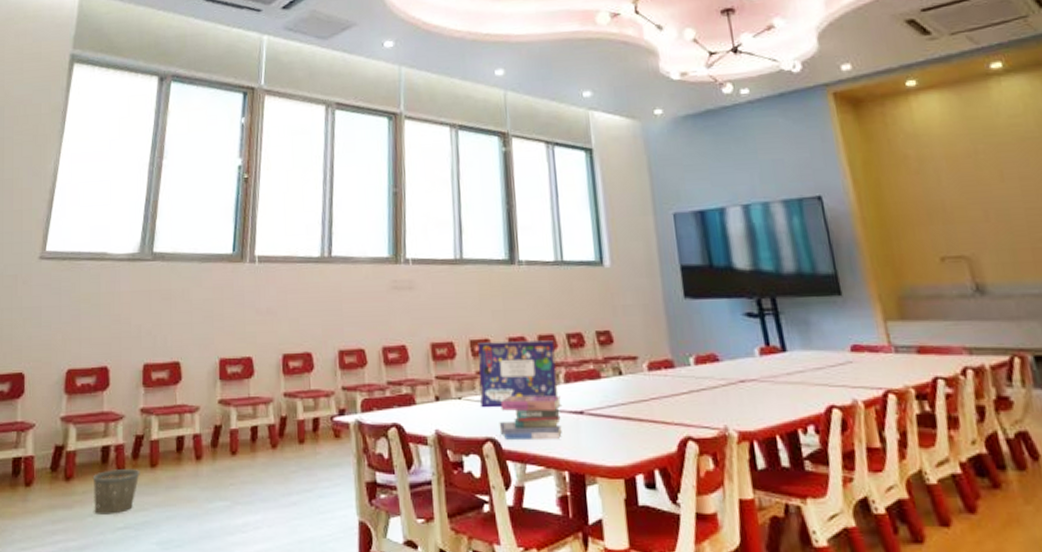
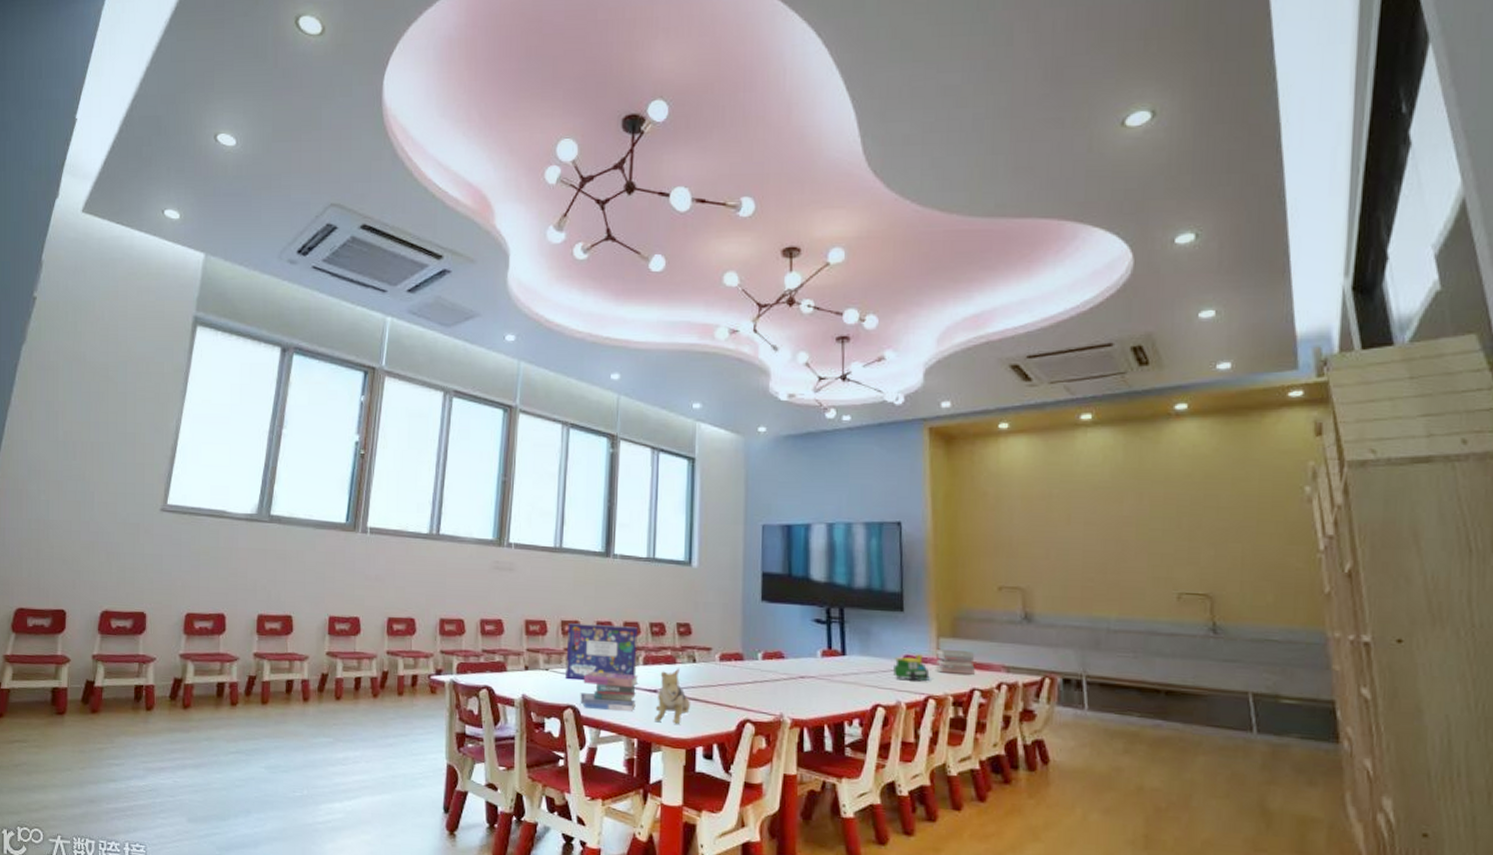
basket: present [92,469,140,514] -> none [208,703,252,740]
plush toy: none [584,383,624,450] -> present [655,668,691,724]
toy train: none [841,342,886,375] -> present [892,654,931,682]
books: none [885,334,934,362] -> present [935,649,975,675]

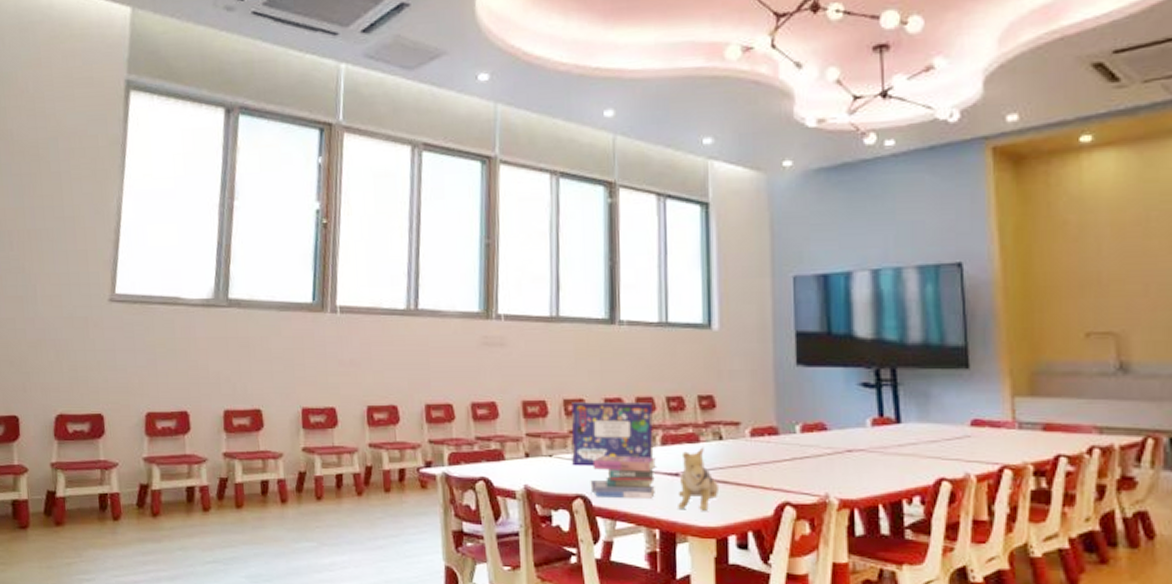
toy train: present [892,654,931,682] -> none [958,418,1006,449]
books: present [935,649,975,675] -> none [1010,411,1059,438]

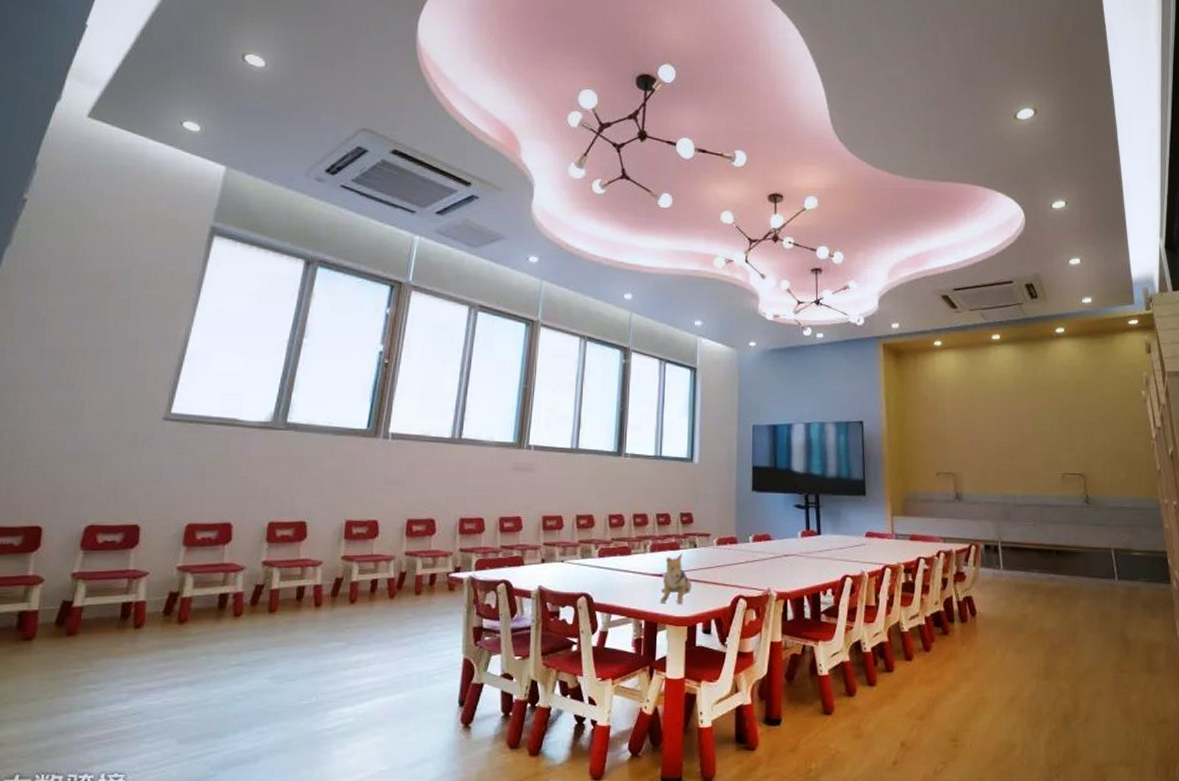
toy box: present [571,402,654,465] -> none [580,517,646,569]
books: present [590,455,656,499] -> none [593,560,646,595]

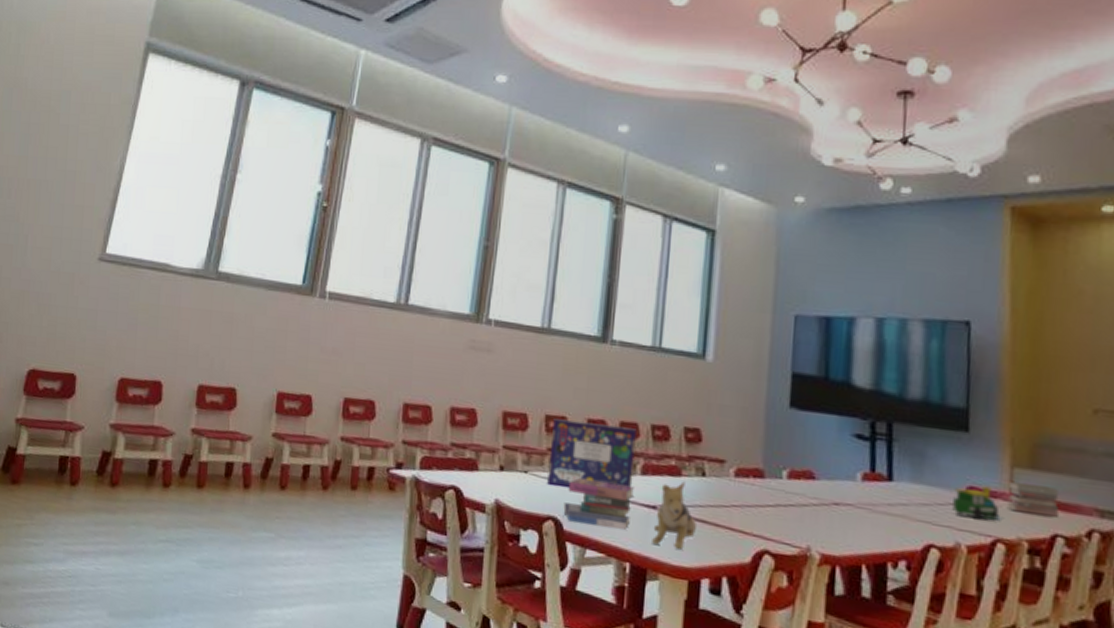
toy box: none [580,517,646,569] -> present [547,419,637,488]
books: none [593,560,646,595] -> present [563,477,634,529]
toy train: none [857,531,887,554] -> present [951,486,1001,522]
books: none [890,526,920,546] -> present [1006,482,1060,517]

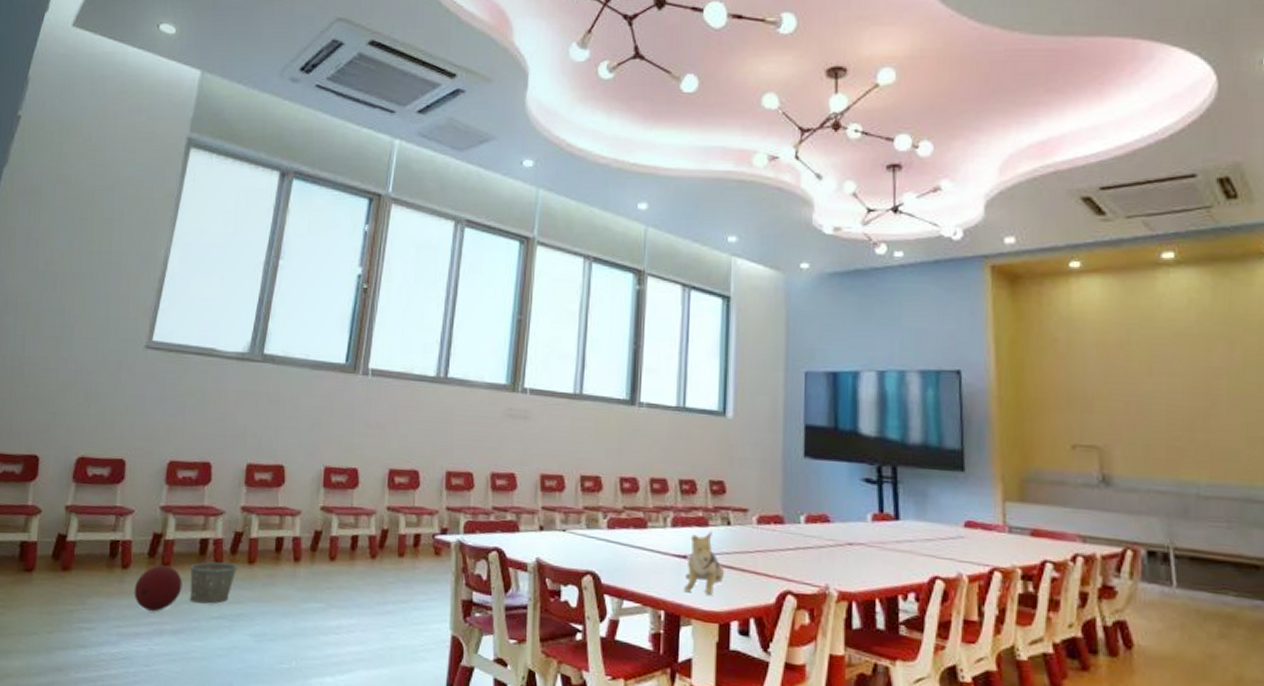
ball: none [81,484,131,531] -> present [134,565,183,611]
basket: none [137,483,186,527] -> present [189,561,238,604]
toy box: present [547,419,637,488] -> none [585,479,666,542]
books: present [563,477,634,529] -> none [600,532,665,579]
toy train: present [951,486,1001,522] -> none [952,520,997,552]
books: present [1006,482,1060,517] -> none [1000,515,1046,545]

